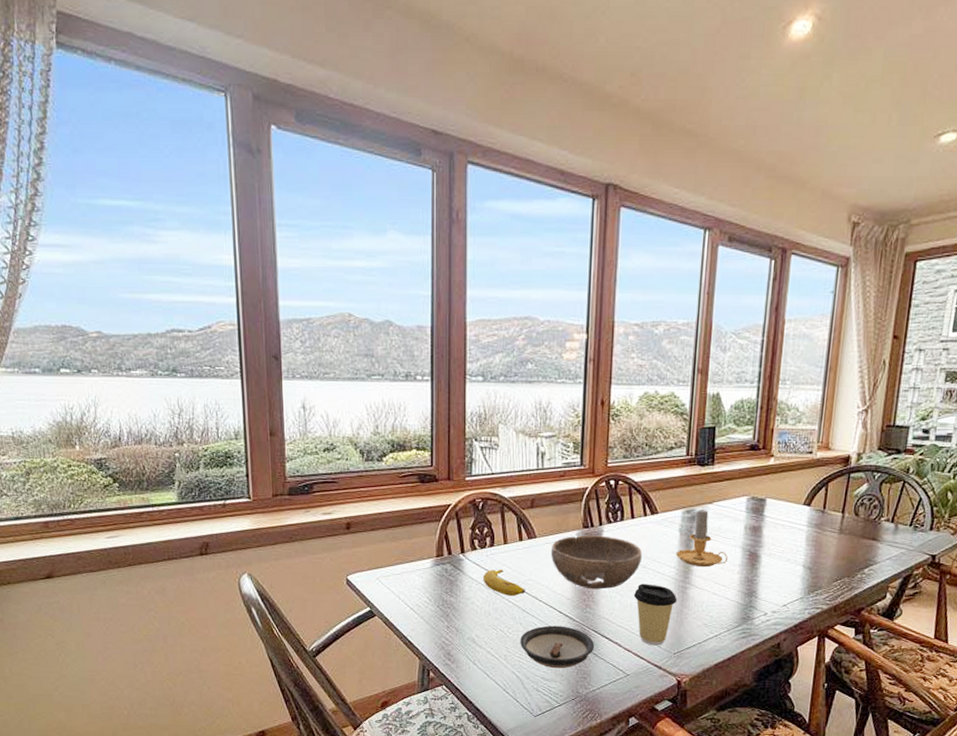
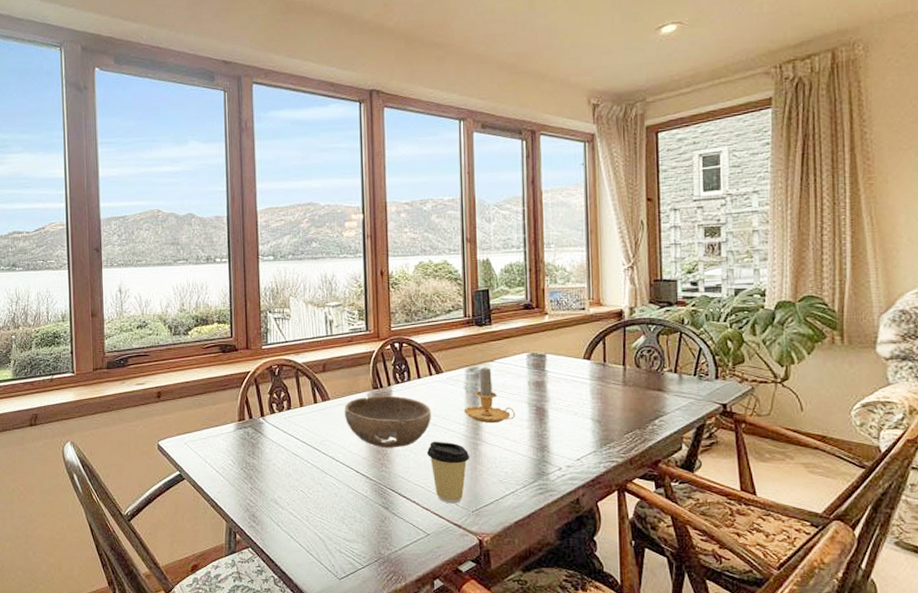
fruit: present [482,569,525,596] -> none [282,431,322,457]
saucer: present [520,625,595,669] -> none [320,485,393,529]

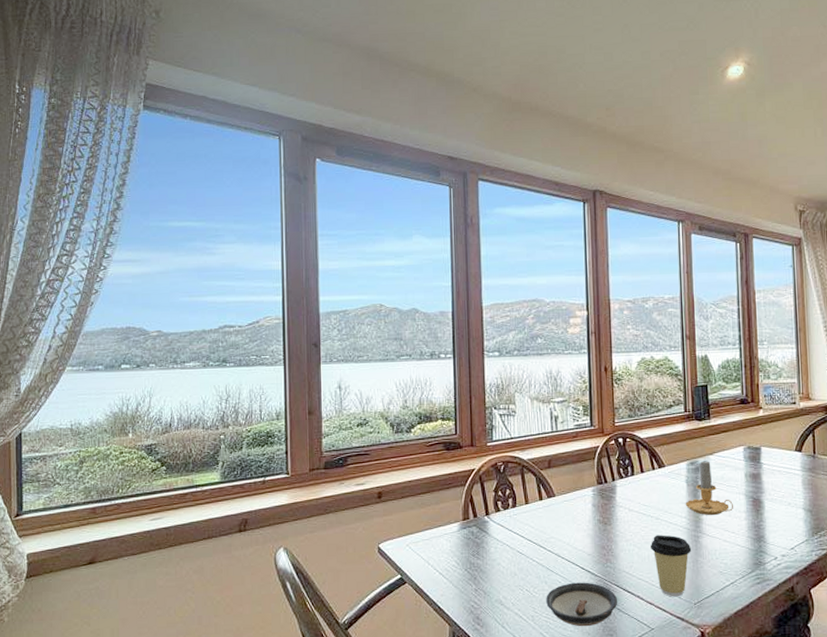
saucer: none [320,485,393,529] -> present [546,582,618,627]
bowl: present [344,395,431,448] -> none [569,490,654,544]

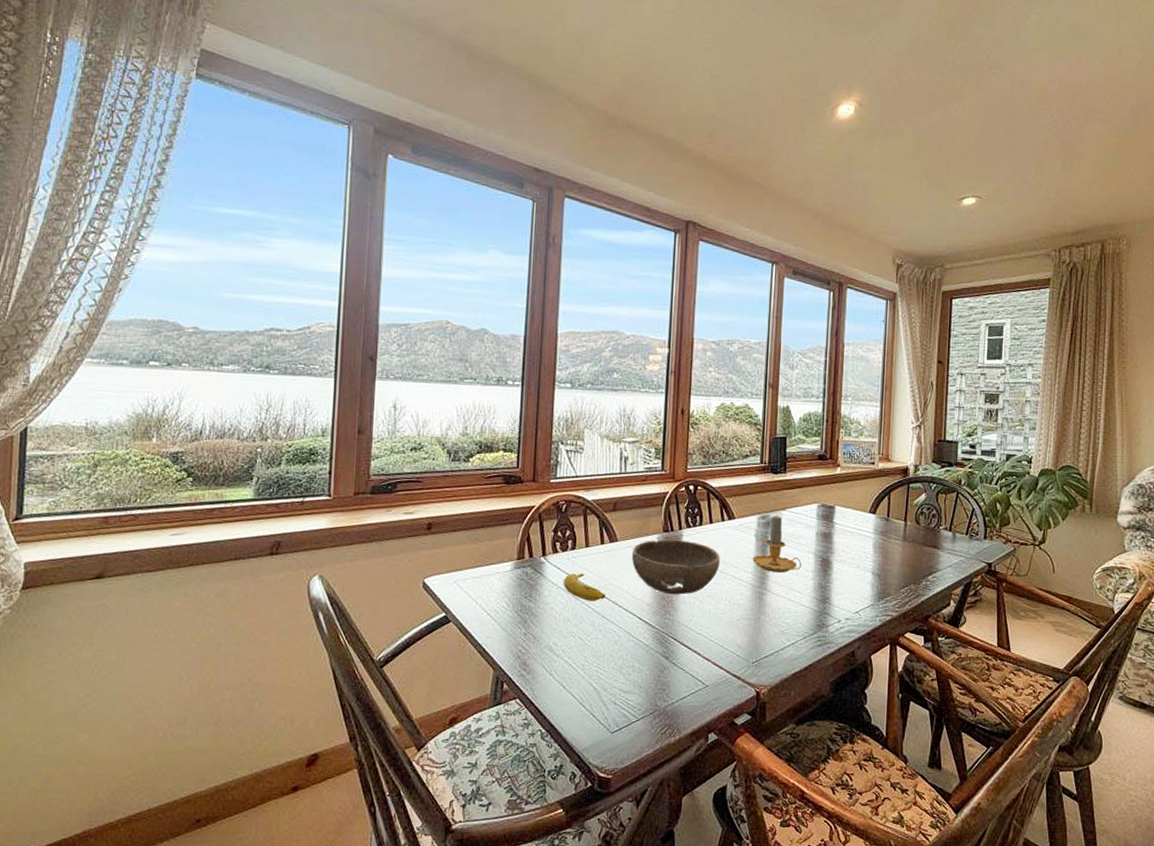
fruit: none [507,528,548,555] -> present [563,573,605,601]
saucer: present [546,582,618,627] -> none [598,632,674,680]
bowl: none [569,490,654,544] -> present [631,539,720,595]
coffee cup: present [651,535,692,597] -> none [713,589,755,655]

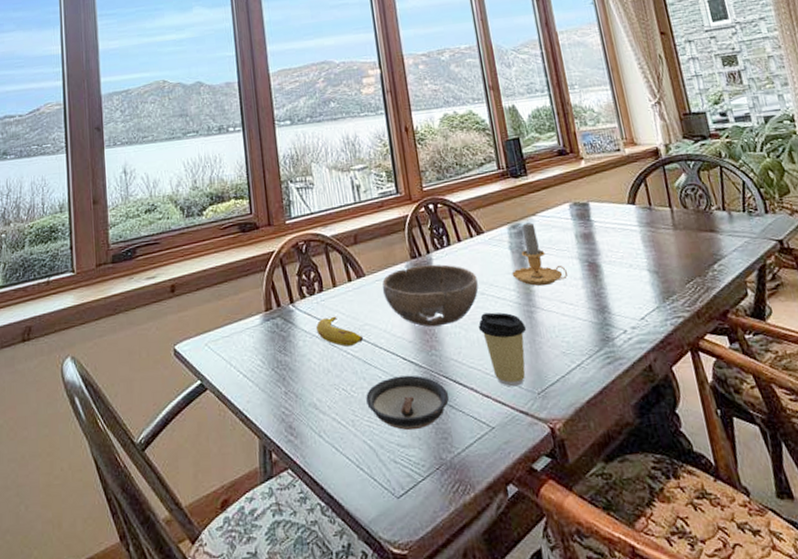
saucer: none [598,632,674,680] -> present [366,375,450,431]
coffee cup: none [713,589,755,655] -> present [479,312,527,387]

